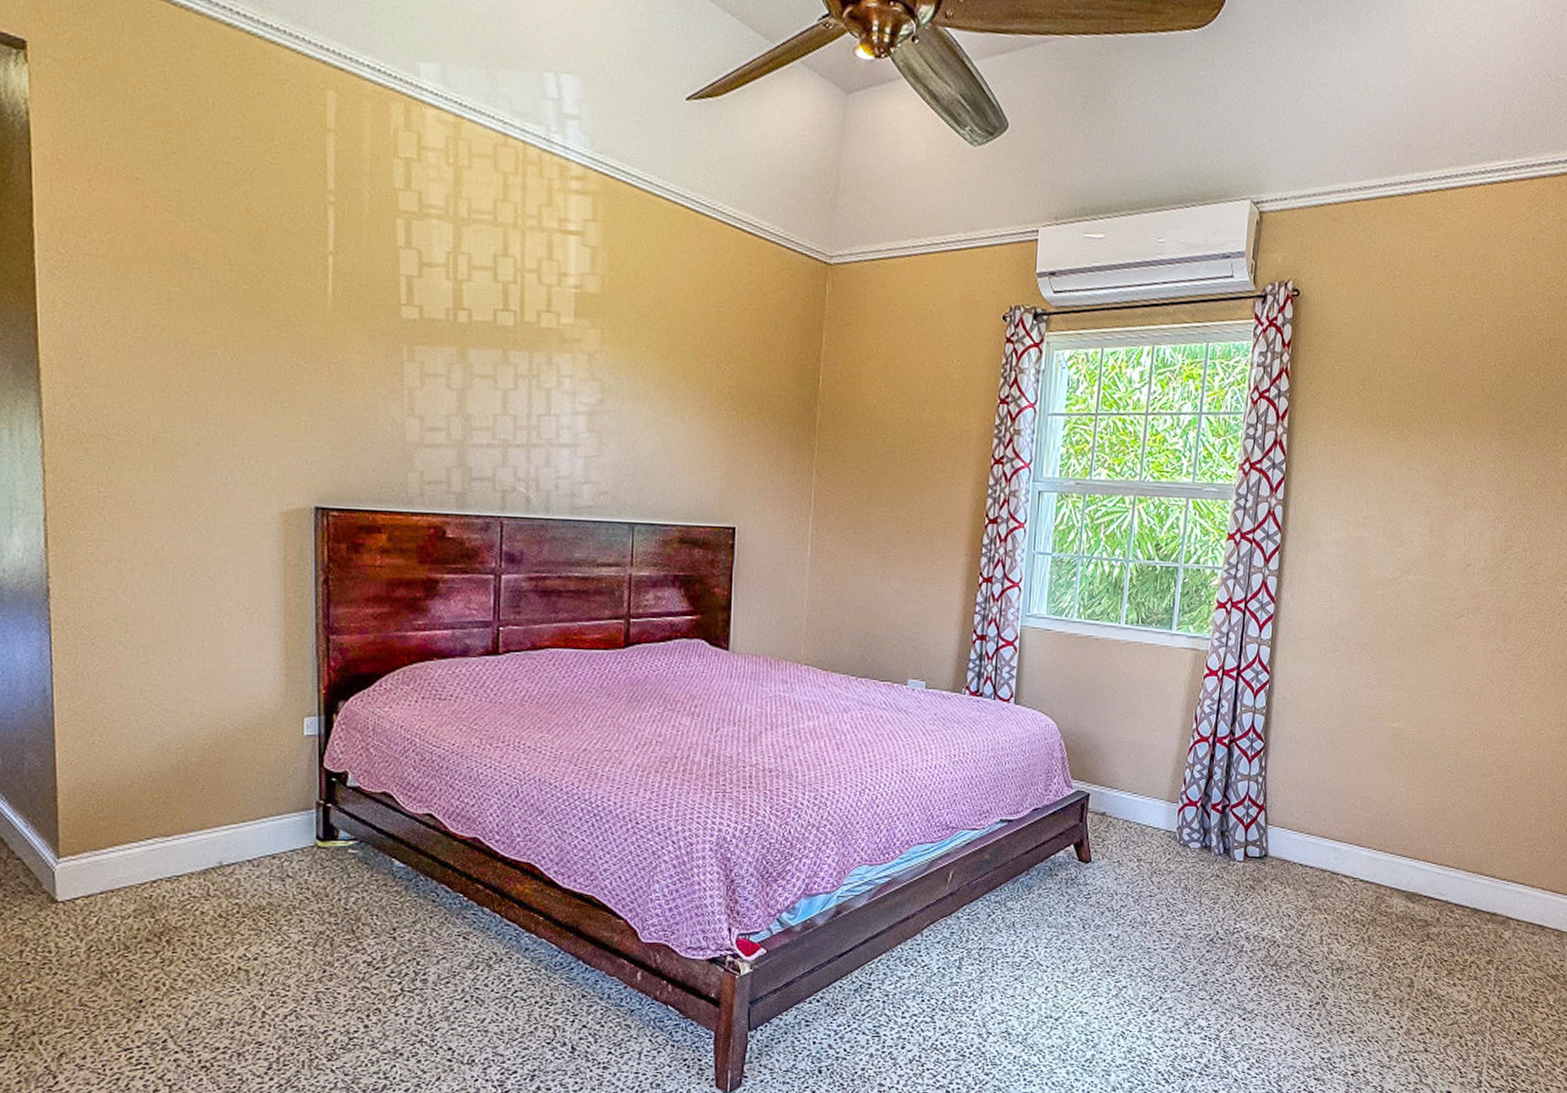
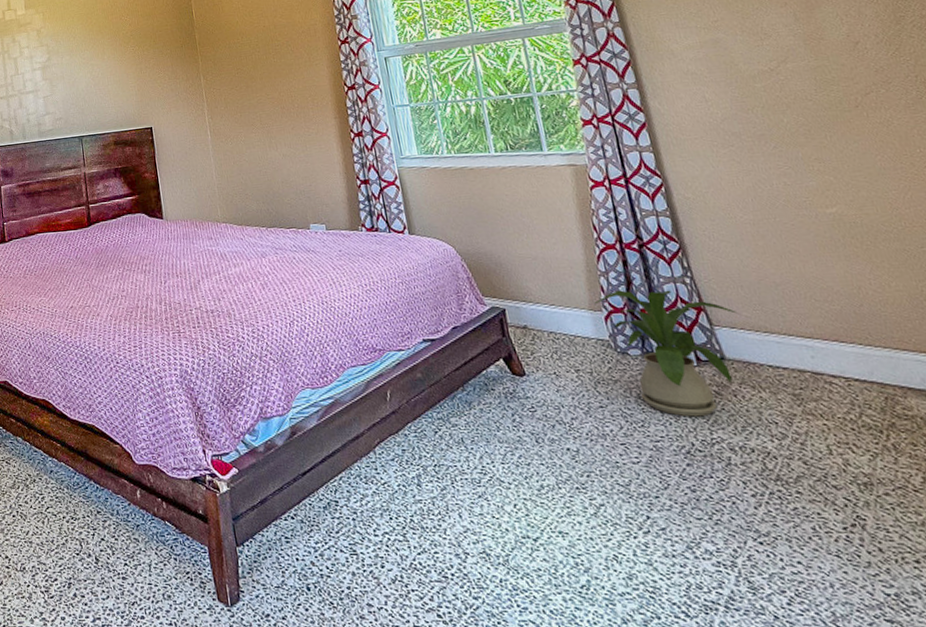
house plant: none [1173,784,1291,908] -> present [594,290,737,417]

